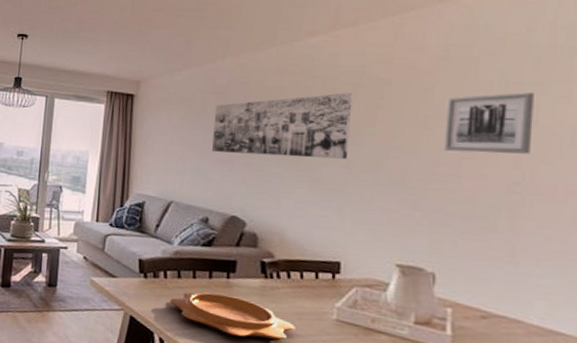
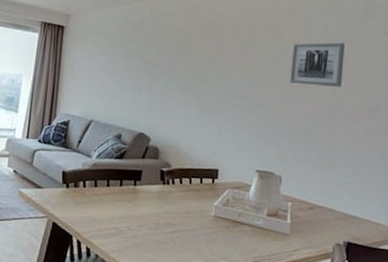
decorative bowl: present [169,292,295,340] -> none [87,198,184,235]
wall art: present [212,92,353,159] -> none [127,35,231,87]

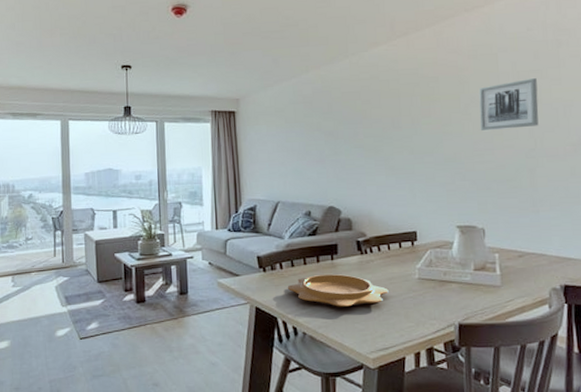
decorative bowl: none [87,198,184,235] -> present [287,274,389,307]

